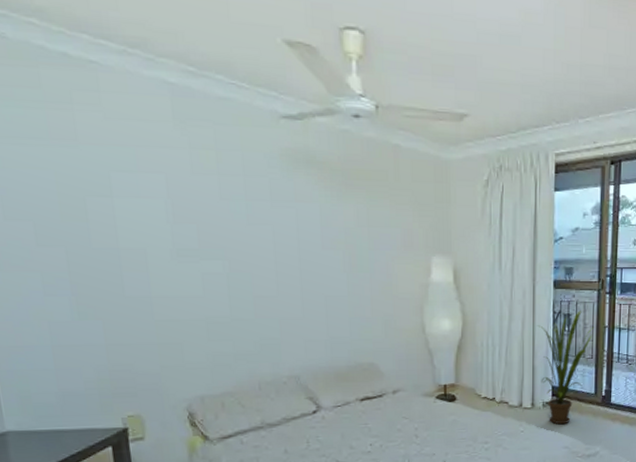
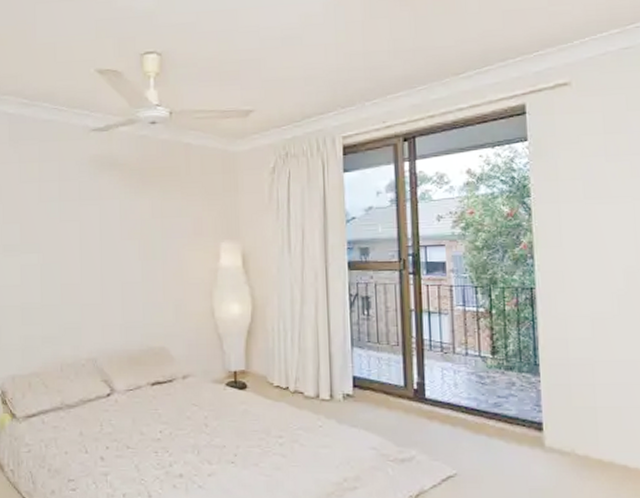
house plant: present [538,311,595,425] -> none [333,293,399,421]

